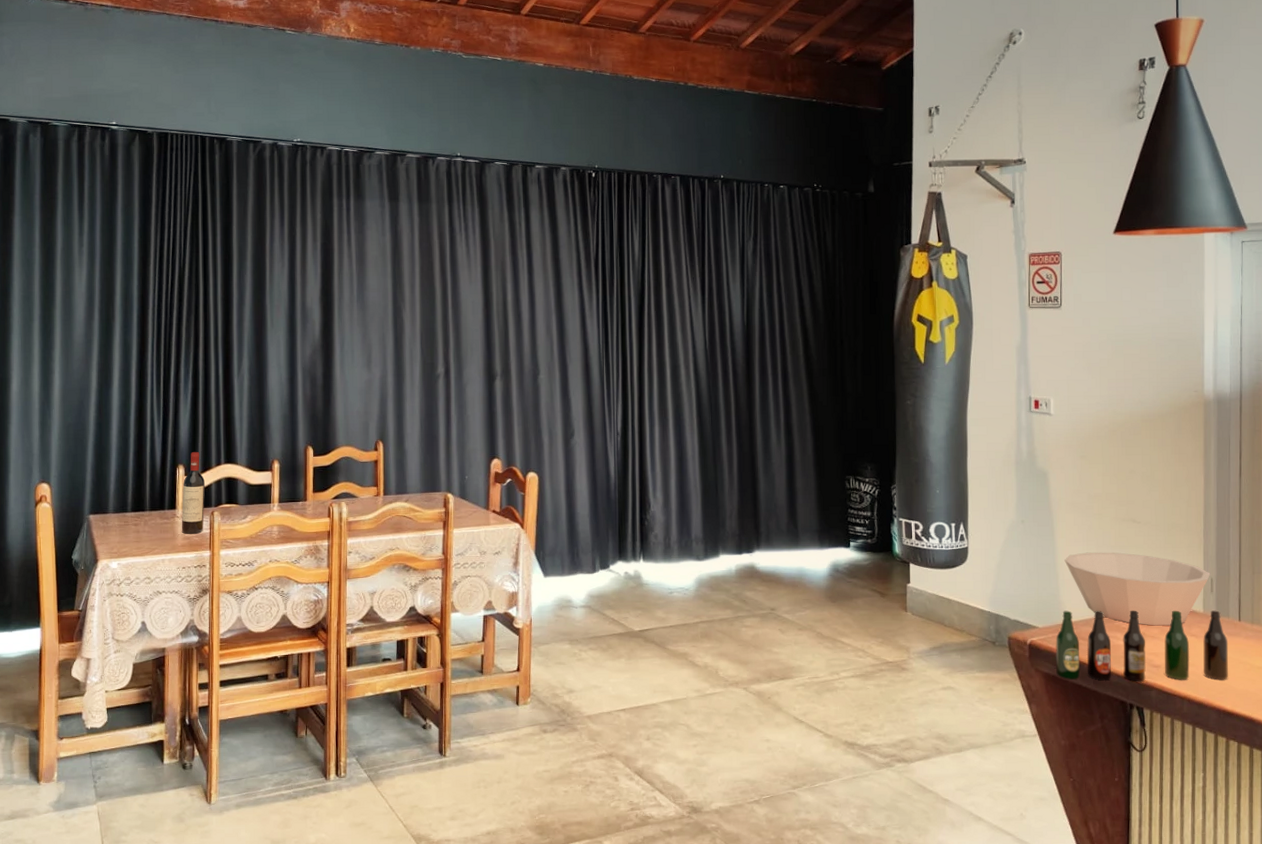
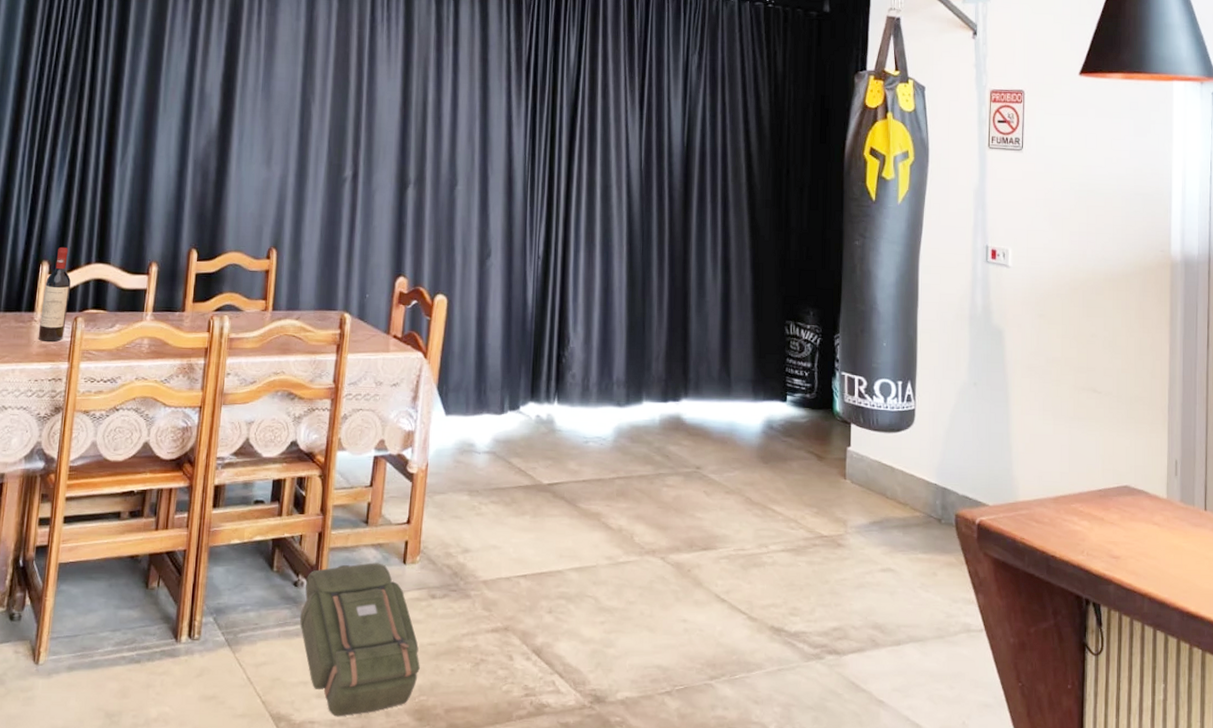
backpack: none [430,705,538,835] -> present [299,562,420,717]
beer bottle: present [1055,610,1229,681] -> none [1006,488,1193,576]
bowl: present [1064,552,1211,626] -> none [1019,422,1176,511]

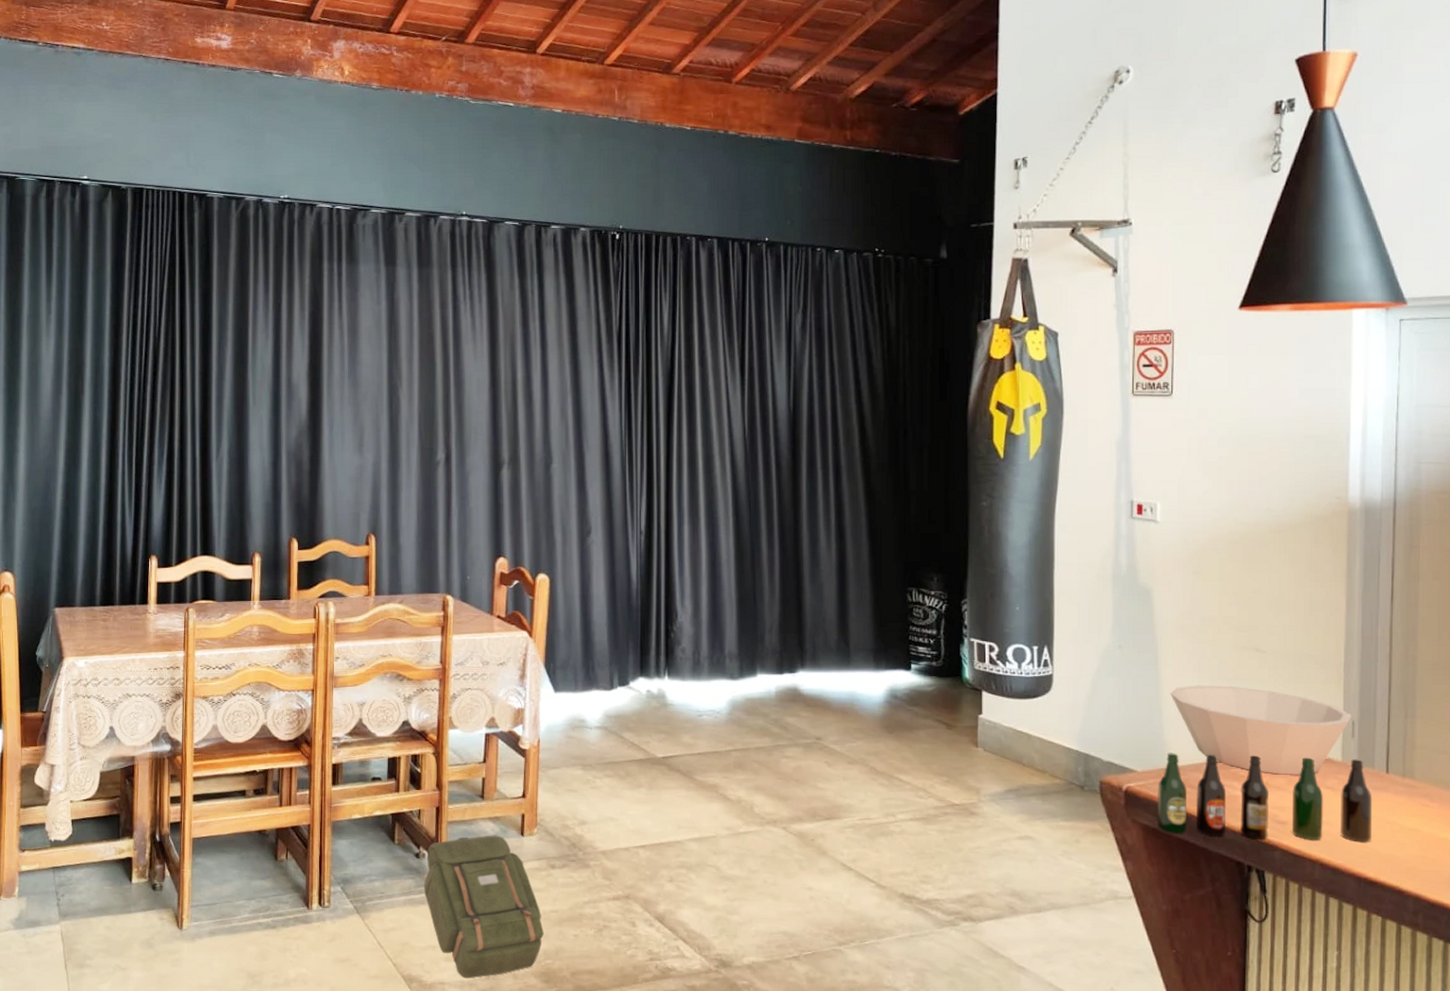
wine bottle: present [38,247,71,343] -> none [153,542,179,633]
beer bottle: none [1006,488,1193,576] -> present [1156,753,1373,842]
bowl: none [1019,422,1176,511] -> present [1170,685,1352,775]

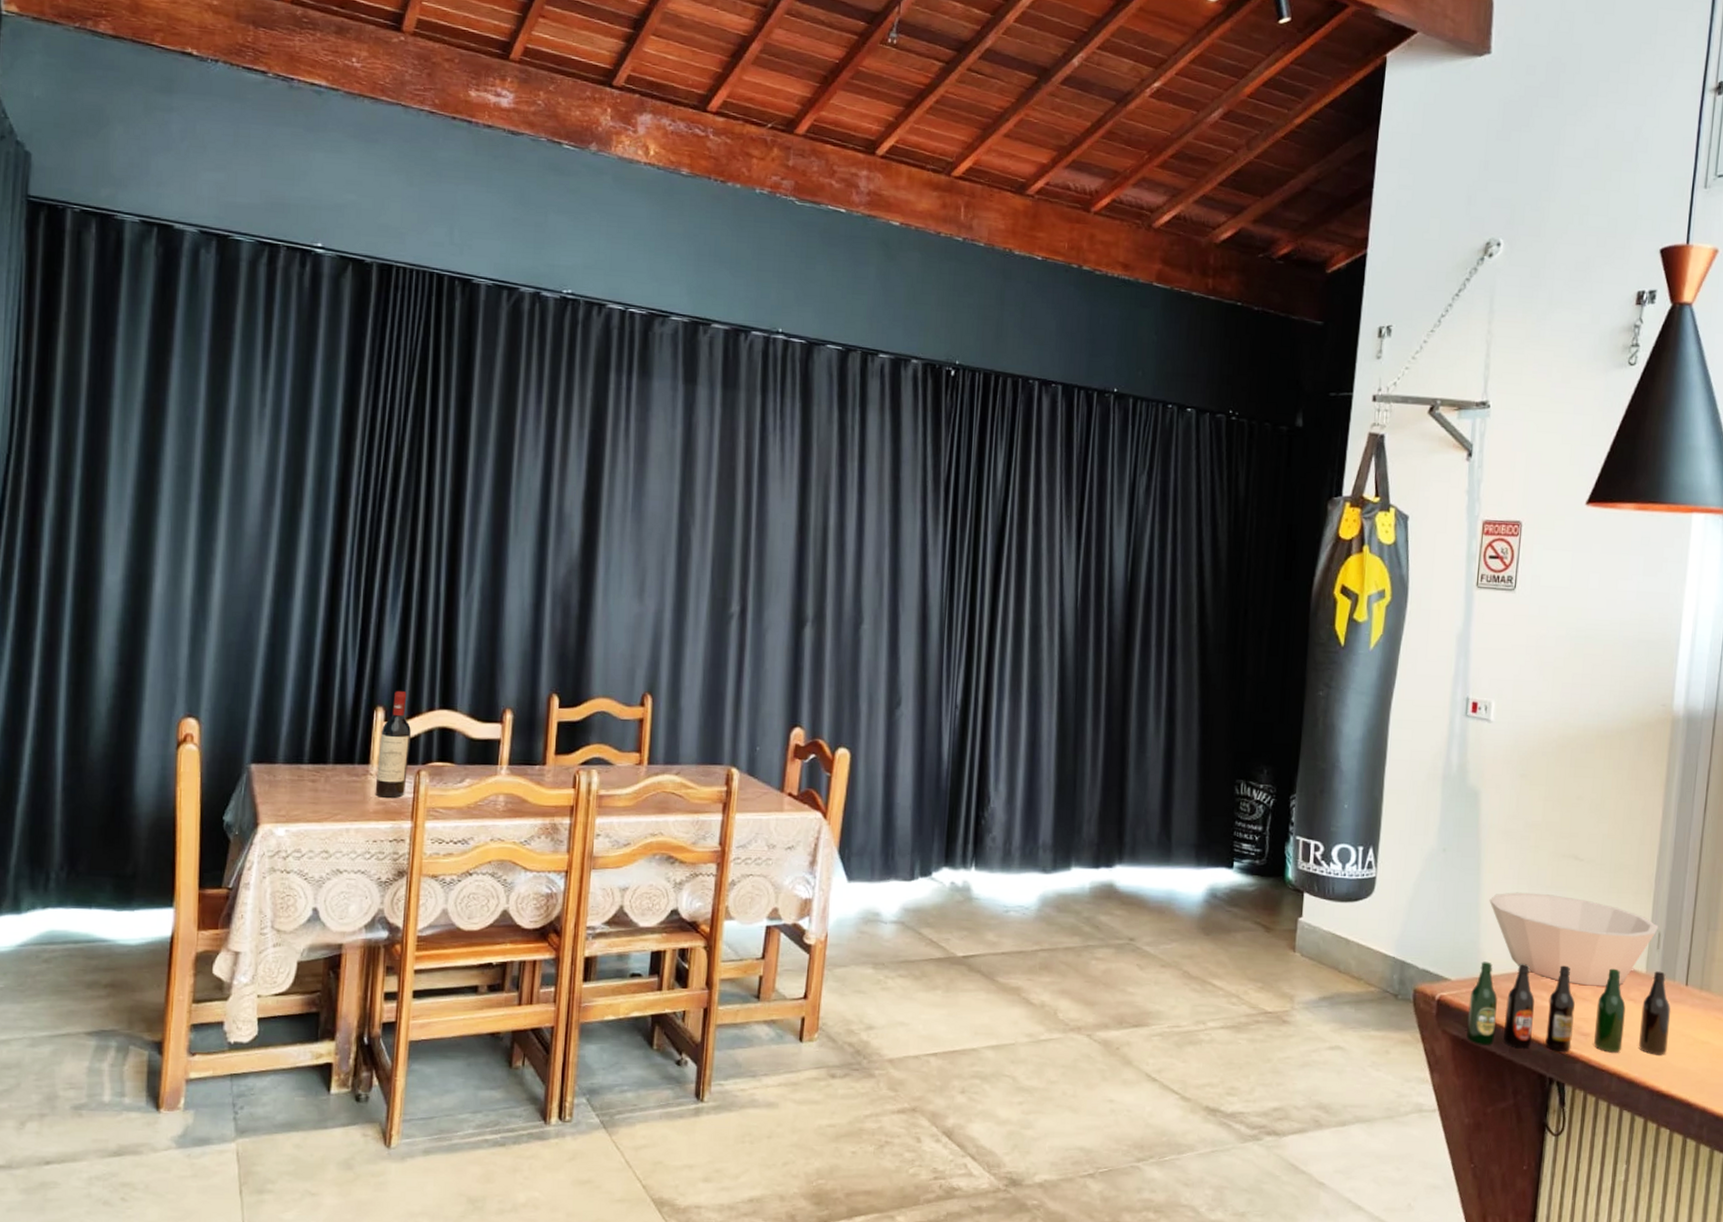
wine bottle: none [153,542,179,633] -> present [375,691,411,799]
backpack: present [423,835,544,979] -> none [683,1040,818,1202]

